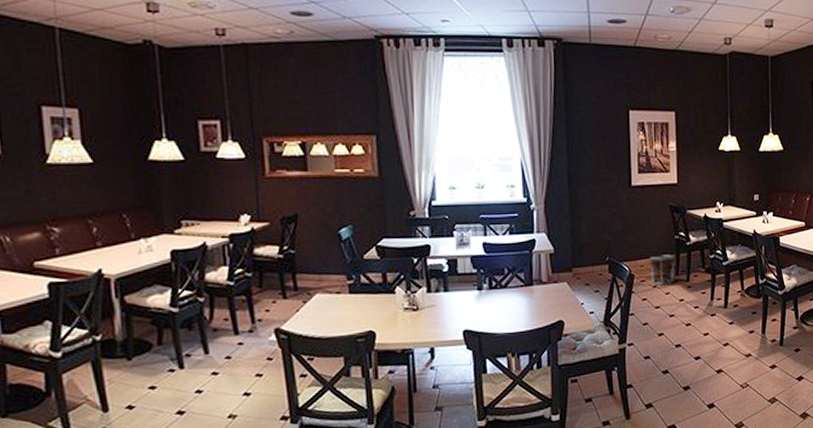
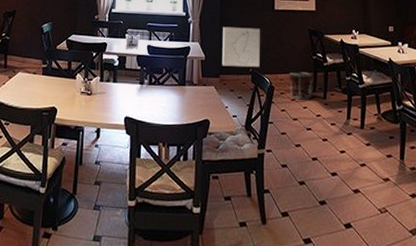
wall art: none [573,209,617,258] -> present [222,26,260,67]

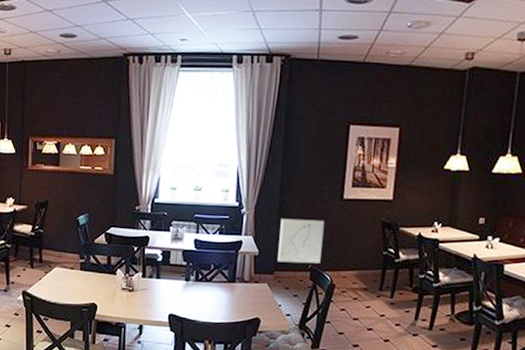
waste bin: present [289,71,312,99] -> none [353,268,380,298]

